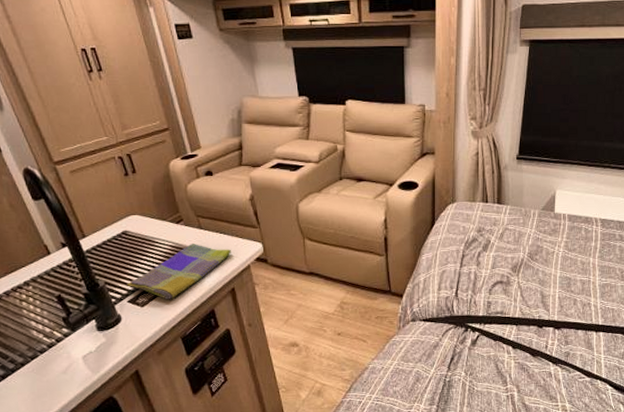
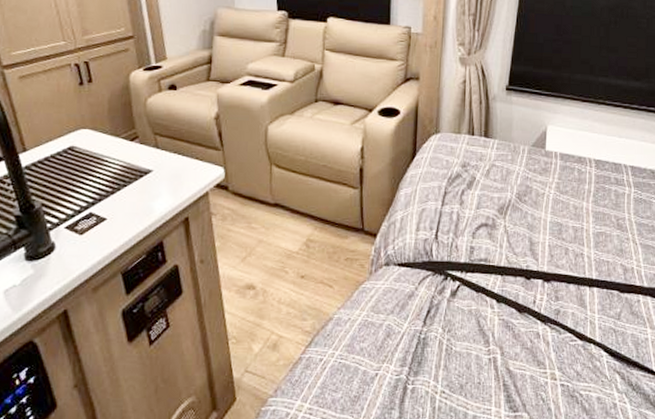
dish towel: present [127,244,231,299] -> none [66,164,189,227]

